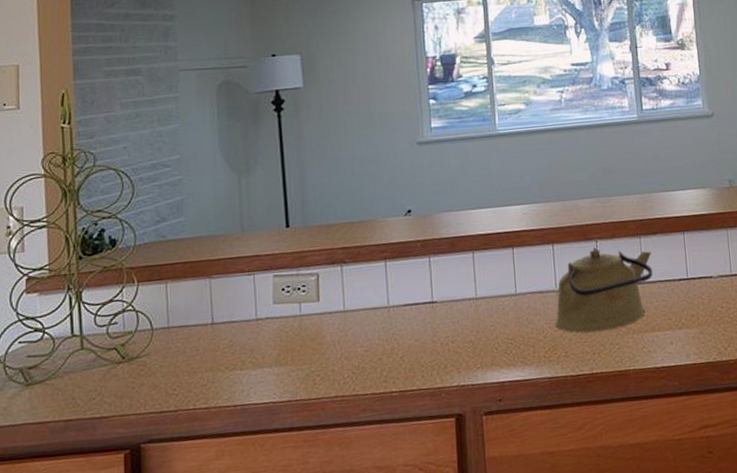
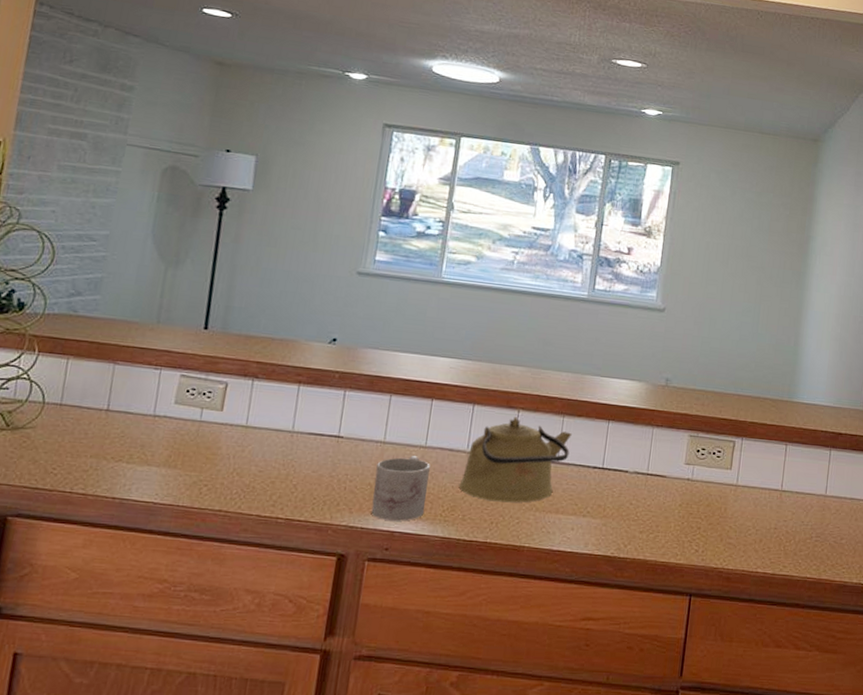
mug: none [474,305,529,373] -> present [371,456,430,521]

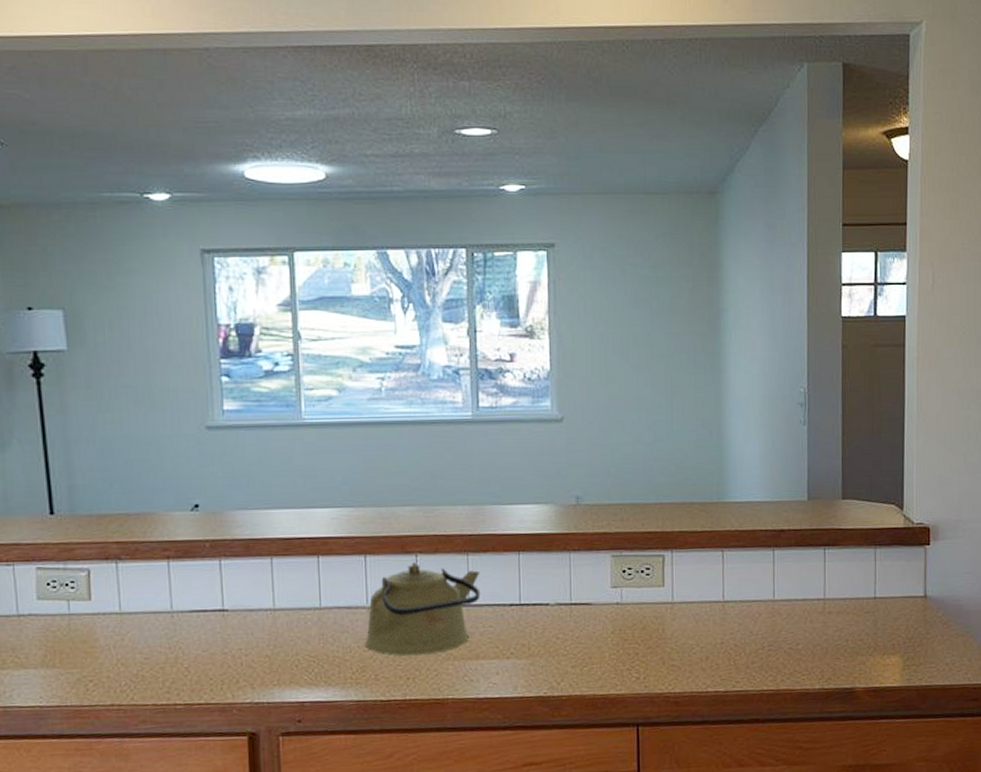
mug: present [371,456,430,521] -> none [271,619,333,691]

